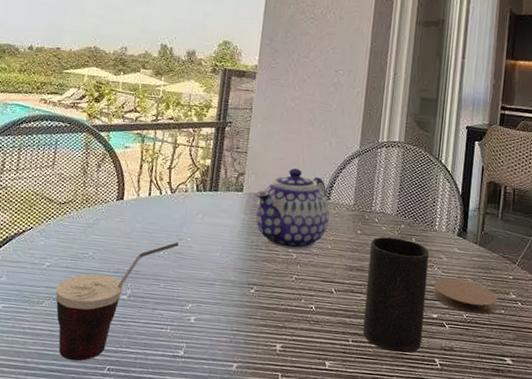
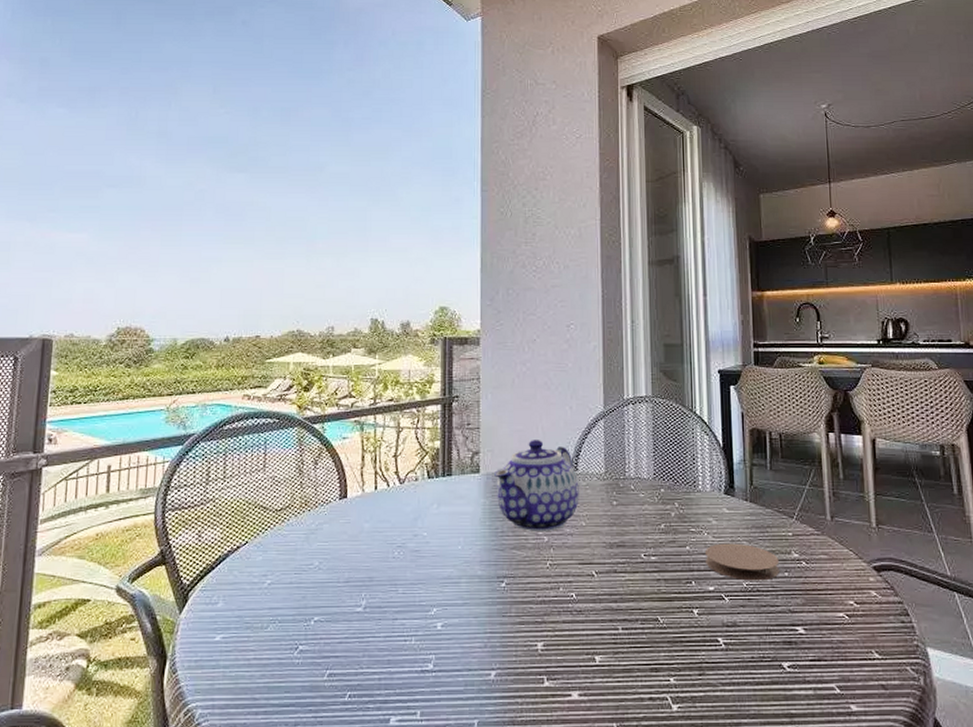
cup: present [55,242,179,362] -> none [280,539,414,691]
cup: present [362,236,429,354] -> none [629,504,701,636]

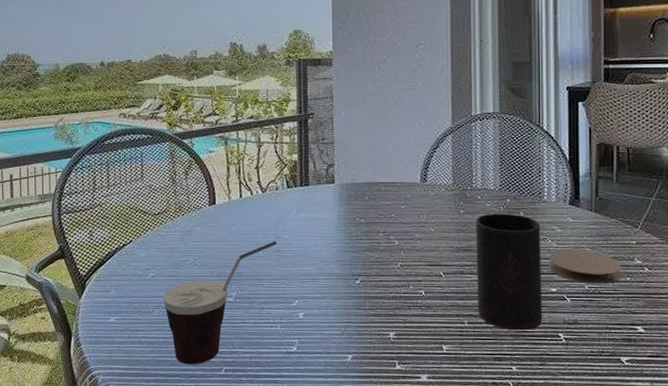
cup: none [280,539,414,691] -> present [163,240,277,365]
teapot: present [495,440,579,533] -> none [348,154,428,237]
cup: none [629,504,701,636] -> present [476,213,543,331]

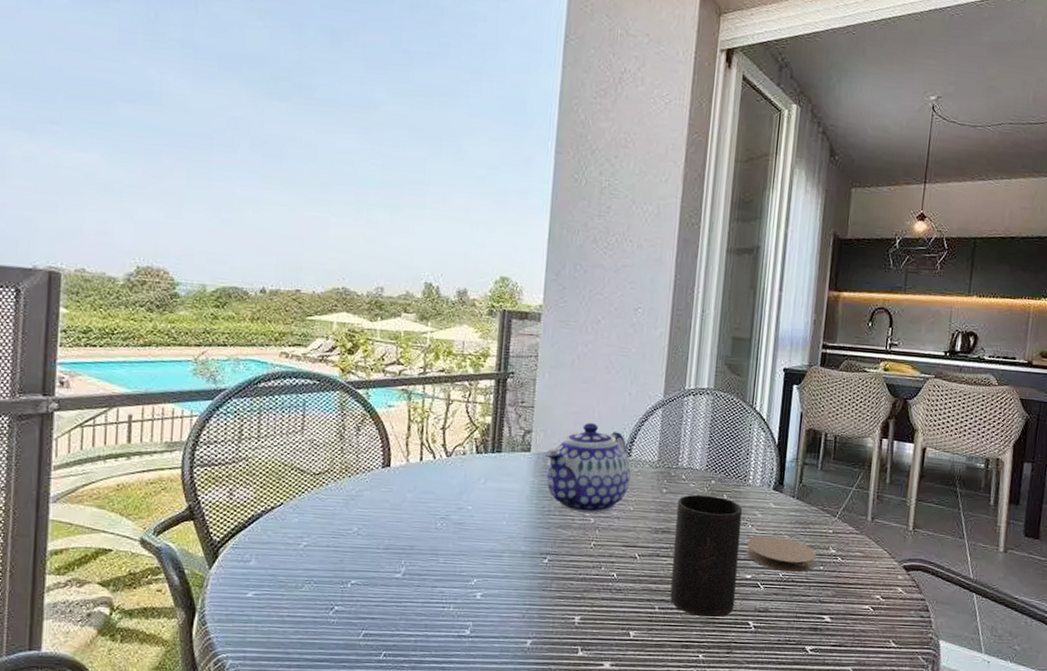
cup: present [163,240,277,365] -> none [316,511,458,649]
teapot: none [348,154,428,237] -> present [545,423,631,514]

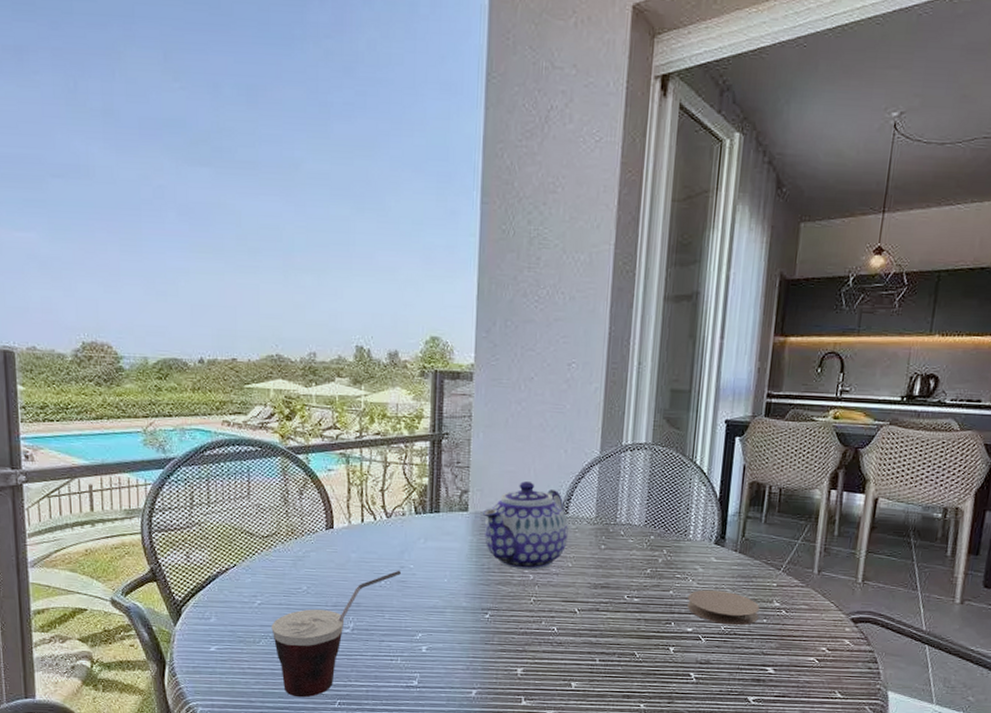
cup: none [316,511,458,649] -> present [271,570,401,698]
cup: present [670,494,742,618] -> none [610,550,683,670]

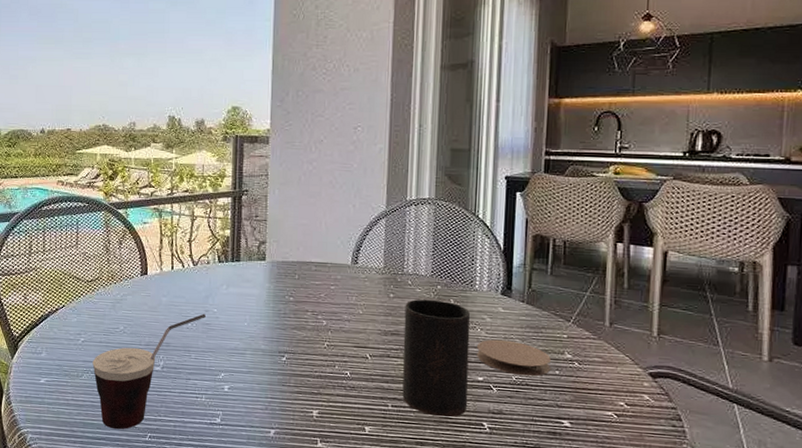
teapot: present [483,481,568,571] -> none [279,234,358,317]
cup: none [610,550,683,670] -> present [402,299,471,418]

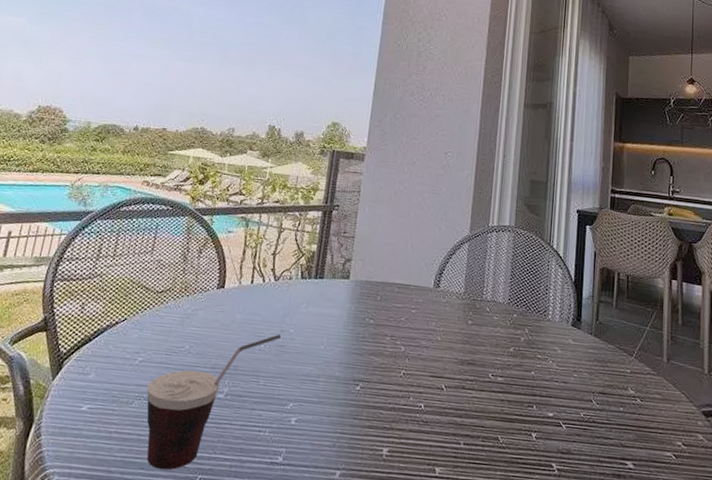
cup: present [402,299,471,418] -> none [475,327,543,458]
coaster: present [477,339,551,376] -> none [548,372,616,413]

